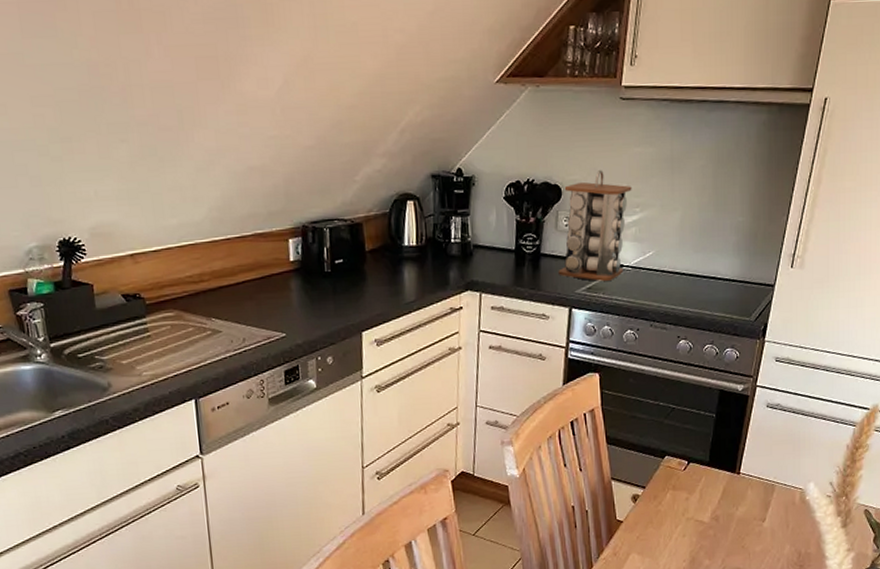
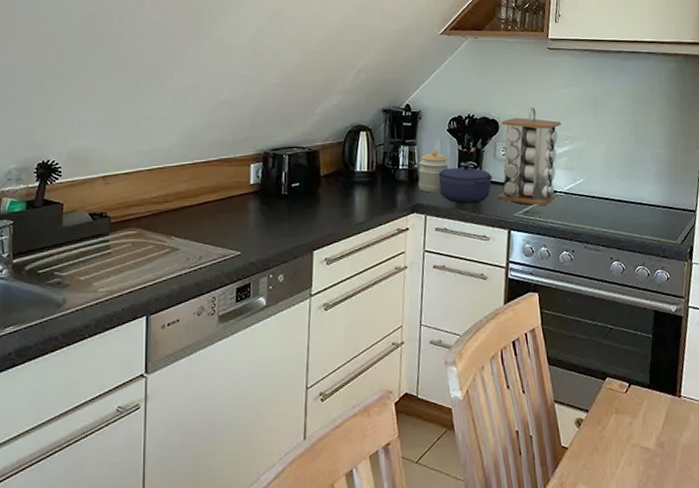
jar: none [472,220,505,269] -> present [418,149,449,193]
cooking pot: none [495,235,553,280] -> present [439,163,492,204]

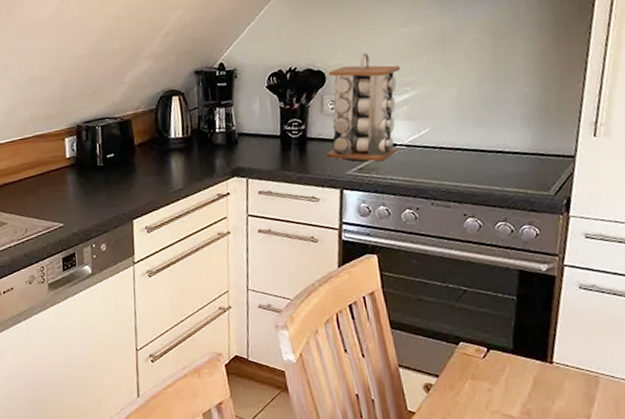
jar: present [418,149,449,193] -> none [237,109,270,155]
cooking pot: present [439,163,492,204] -> none [259,120,320,165]

